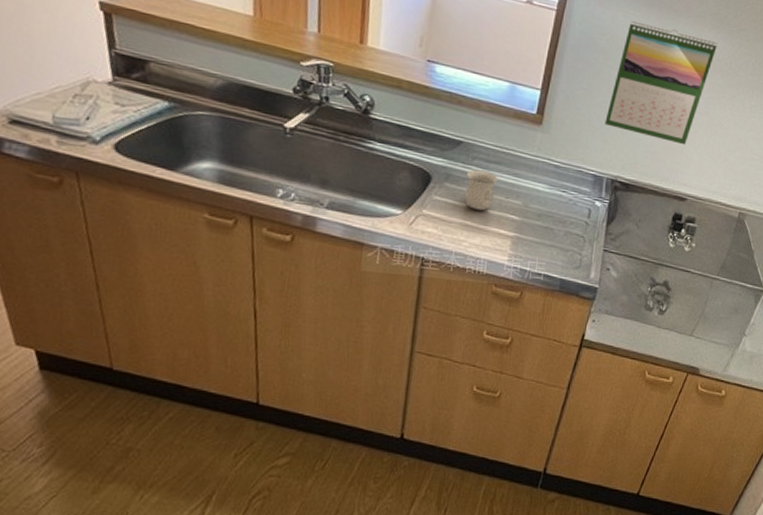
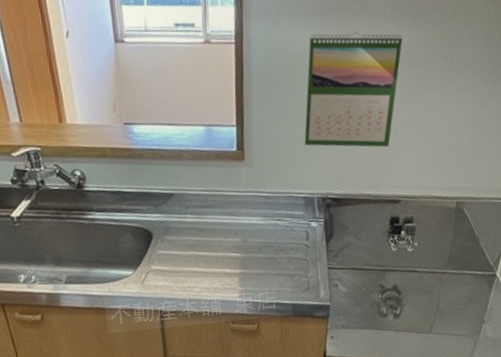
mug: present [464,169,498,211] -> none [183,216,214,256]

